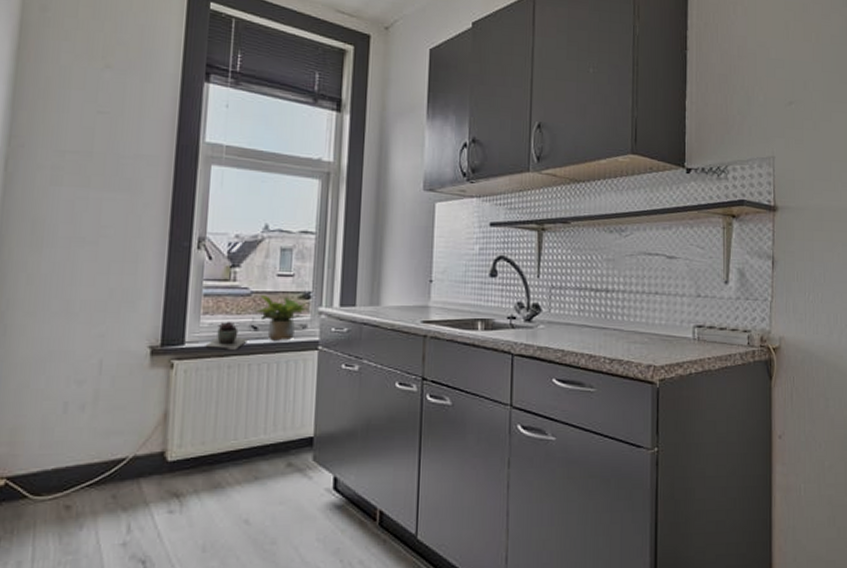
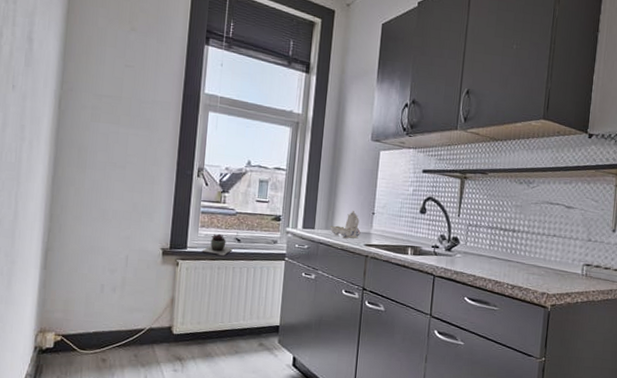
potted plant: present [254,295,308,342] -> none [238,216,278,252]
tea set: none [376,278,416,316] -> present [330,210,361,239]

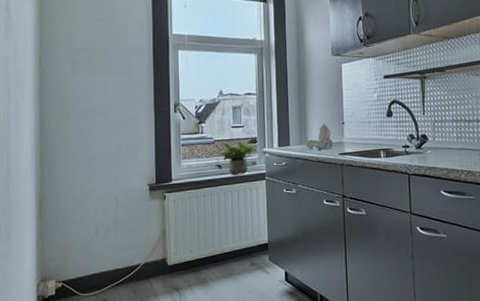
succulent plant: present [201,233,234,257] -> none [186,162,216,184]
potted plant: none [238,216,278,252] -> present [218,142,256,176]

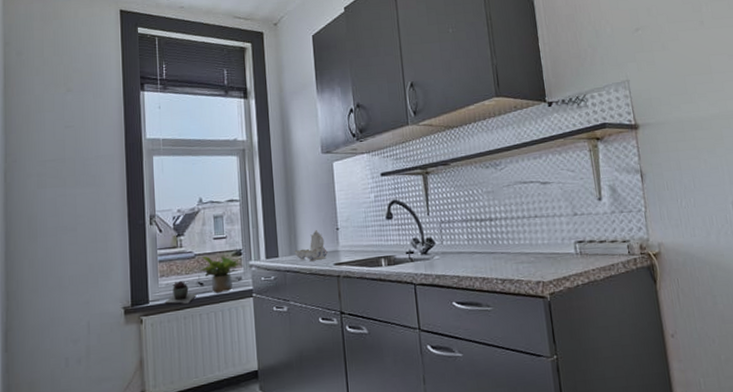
succulent plant: none [186,162,216,184] -> present [164,280,198,305]

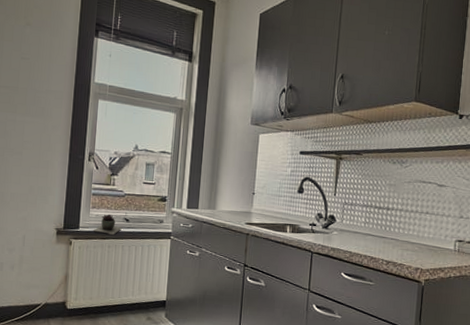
potted plant: present [199,256,241,294] -> none [127,197,164,231]
tea set: present [294,229,328,262] -> none [213,190,242,218]

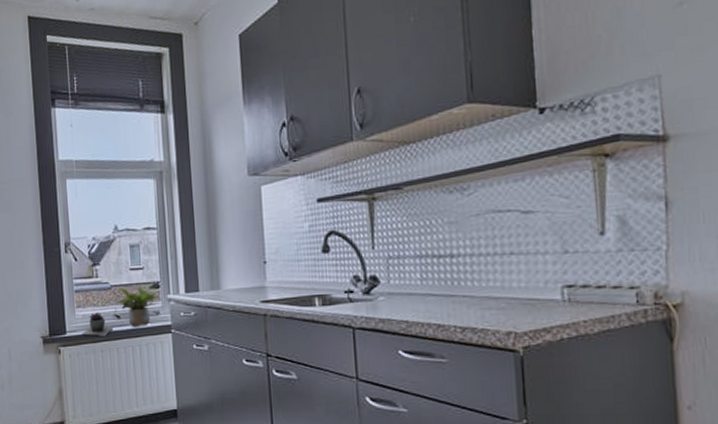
potted plant: none [127,197,164,231] -> present [115,288,159,328]

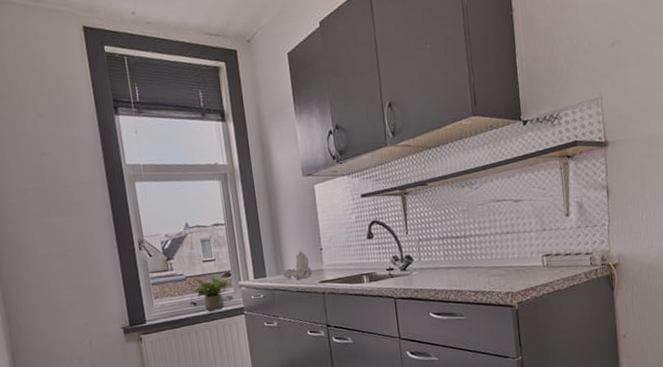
succulent plant: present [82,312,115,338] -> none [161,301,192,324]
tea set: none [216,262,253,298] -> present [281,250,313,280]

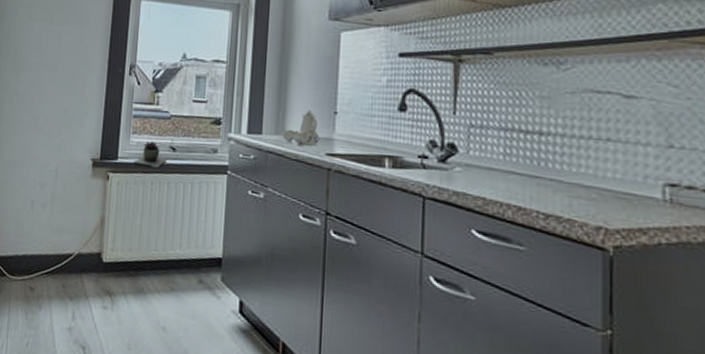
succulent plant: none [161,301,192,324] -> present [133,141,169,169]
potted plant: present [191,277,231,313] -> none [173,119,219,164]

